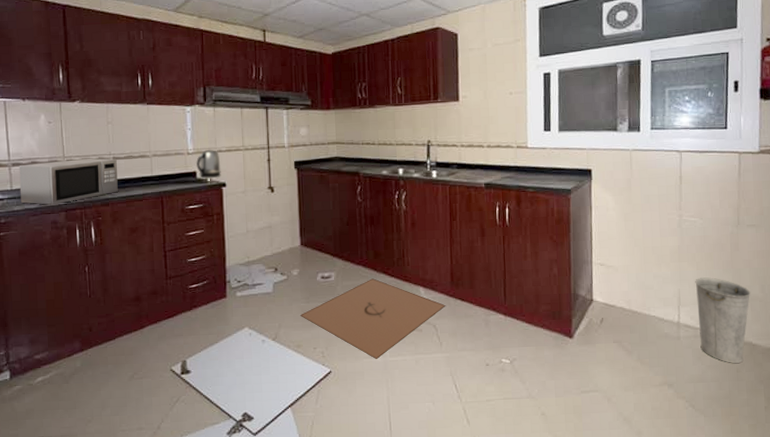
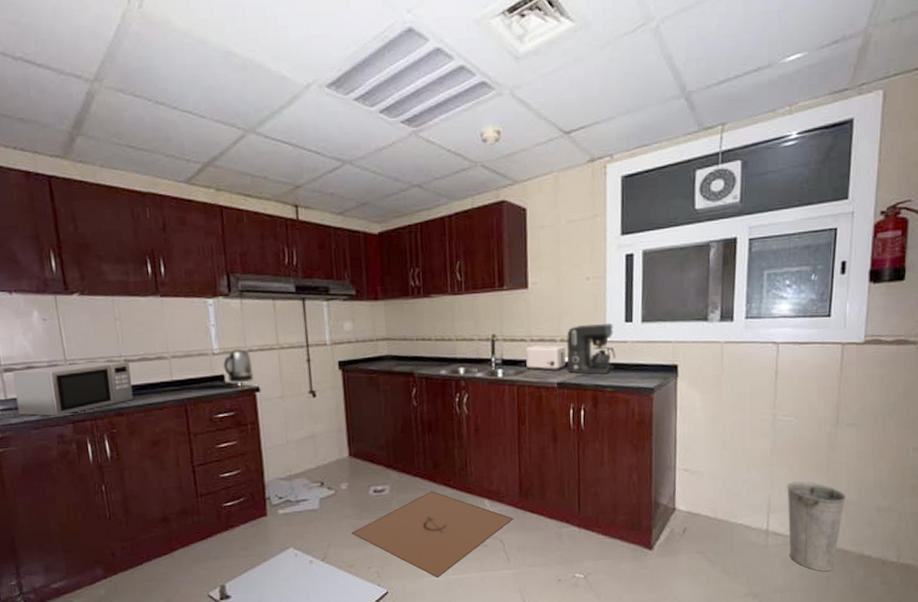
toaster: none [457,150,493,173] -> present [526,345,567,372]
coffee maker: none [493,132,536,177] -> present [566,323,615,375]

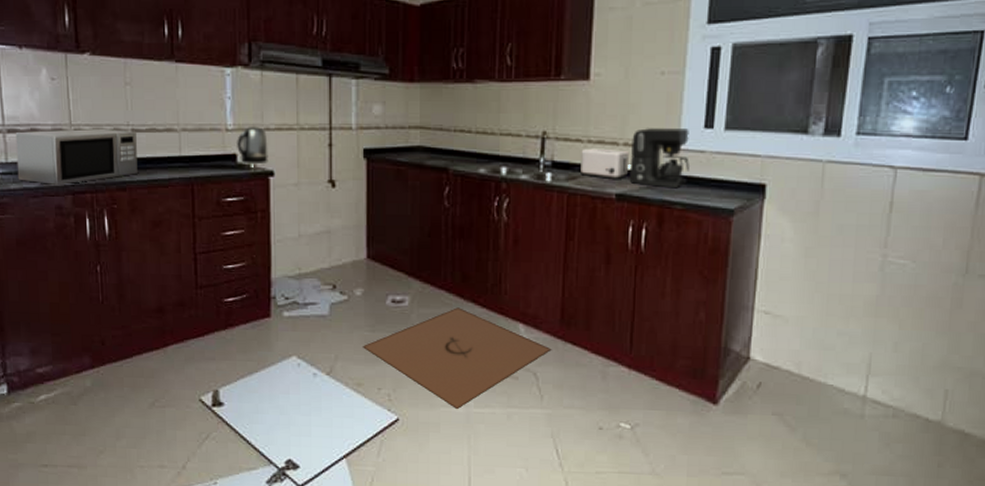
bucket: present [787,481,847,572] -> none [891,340,972,457]

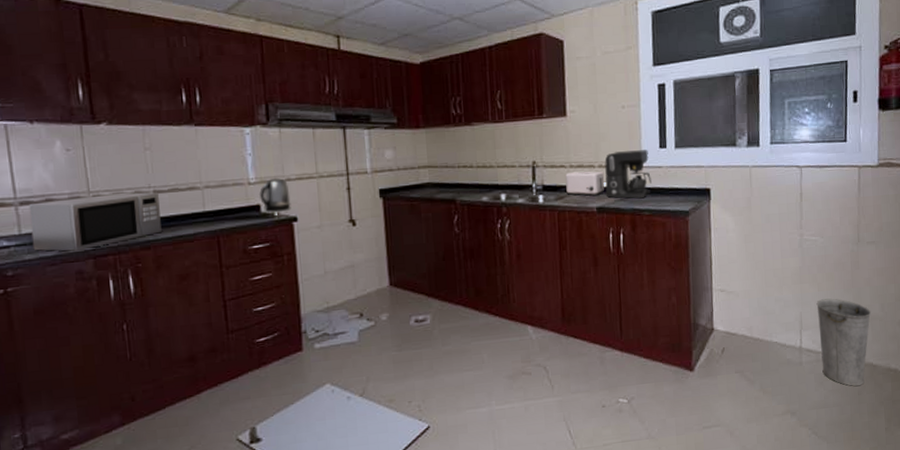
floor mat: present [363,307,552,409] -> none [392,319,557,409]
bucket: none [891,340,972,457] -> present [816,298,871,387]

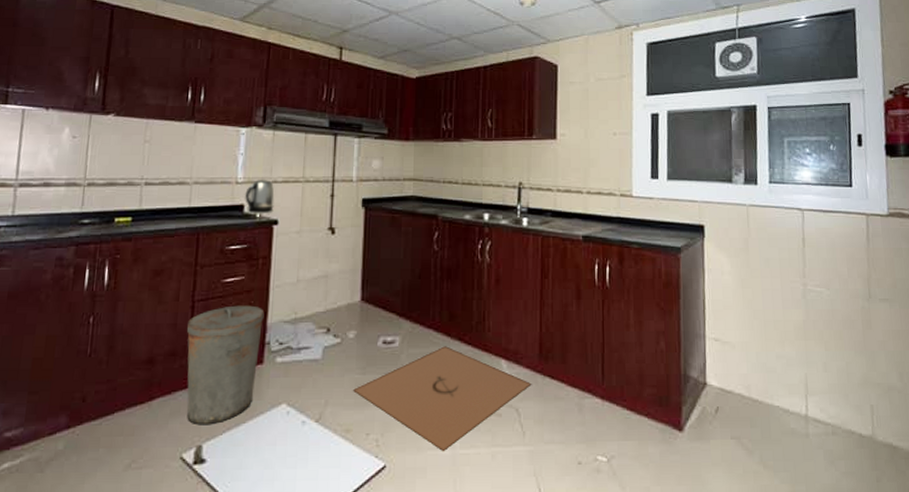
microwave: present [28,192,162,252] -> none [21,182,149,237]
trash can: none [222,299,298,411] -> present [187,305,265,426]
floor mat: none [392,319,557,409] -> present [353,346,532,451]
toaster: present [565,171,605,197] -> none [552,196,593,224]
coffee maker: present [604,150,651,199] -> none [592,179,642,230]
bucket: present [816,298,871,387] -> none [823,360,888,471]

